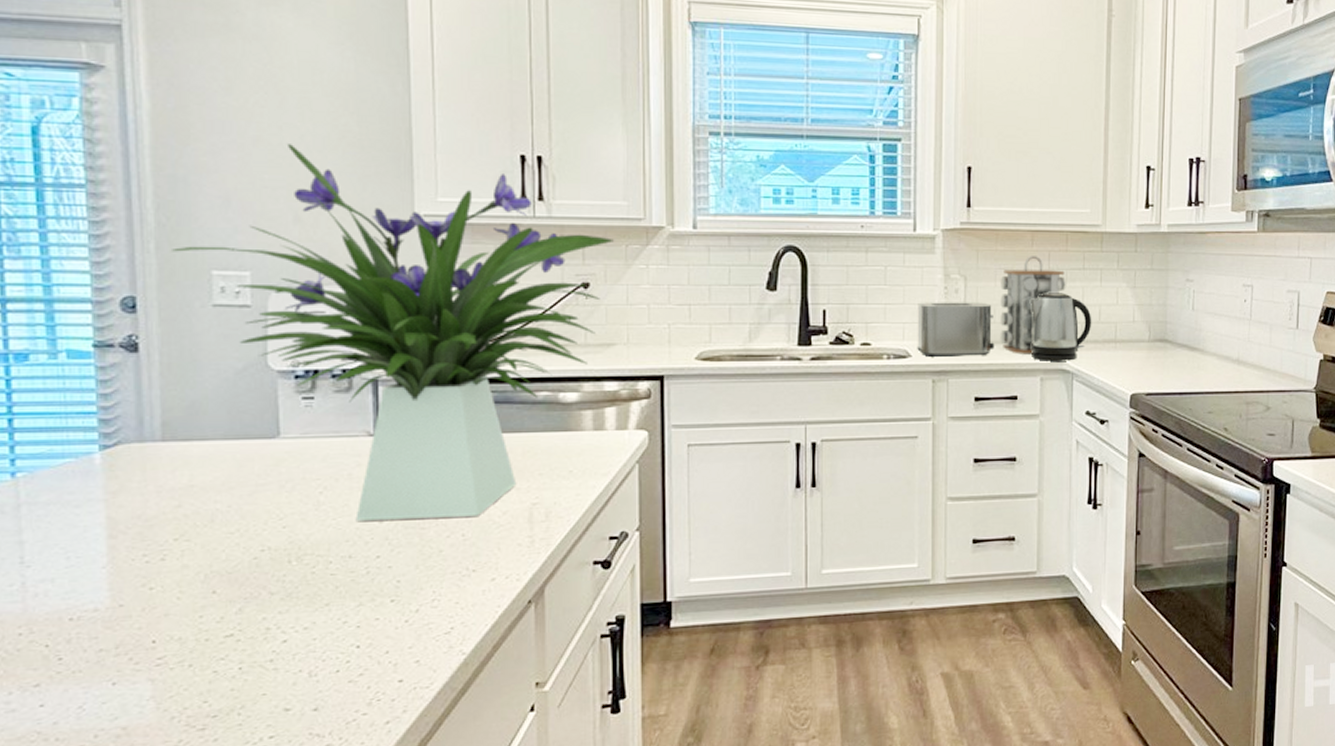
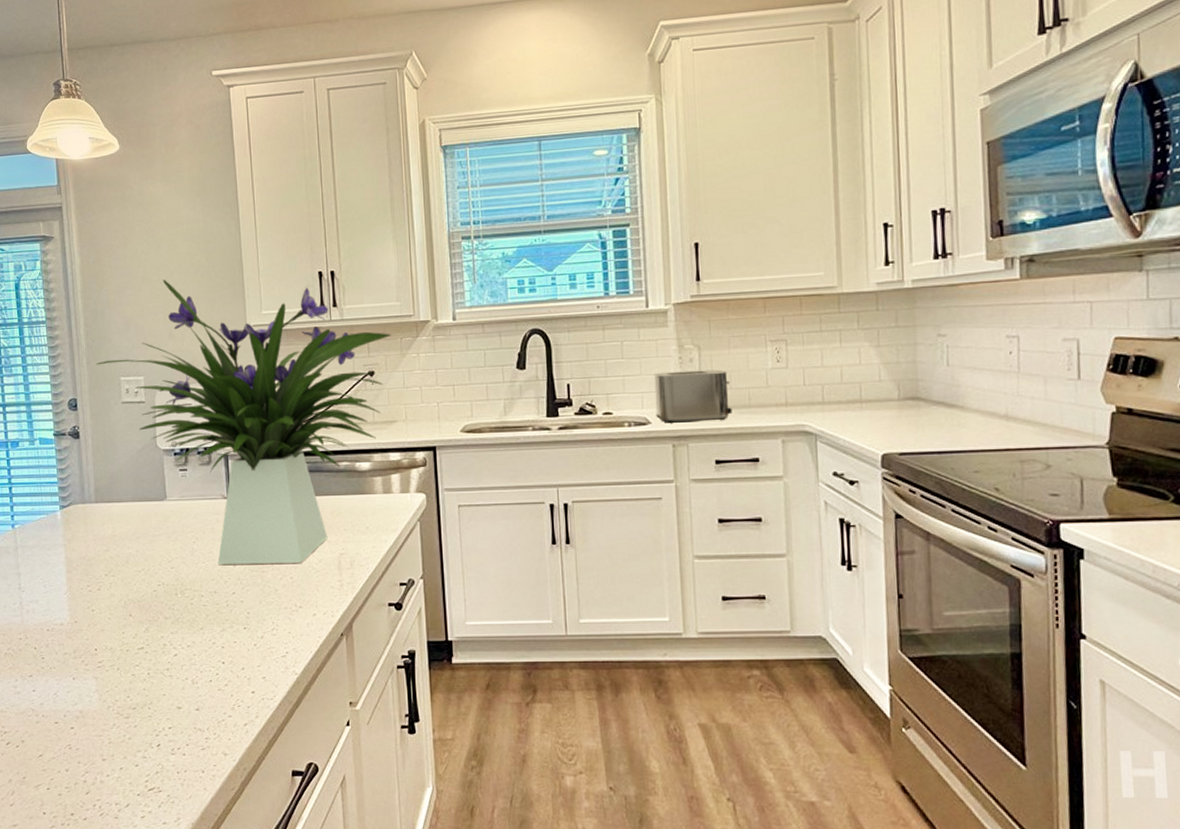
spice rack: present [1000,256,1066,355] -> none [734,322,803,418]
kettle: present [1031,293,1092,361] -> none [766,356,834,424]

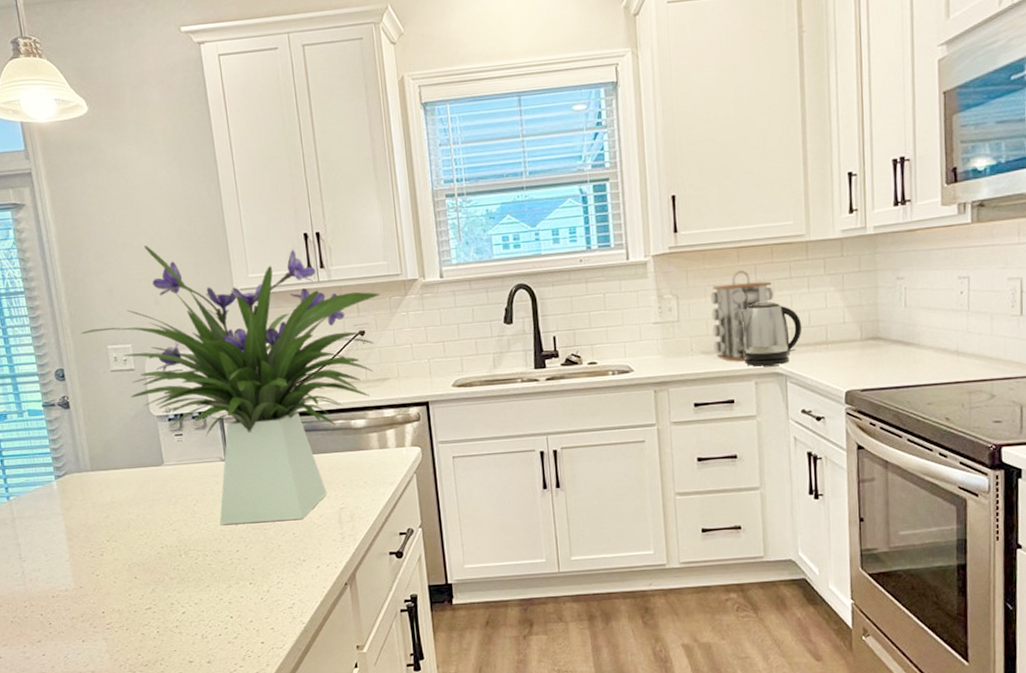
toaster: present [654,369,733,423] -> none [635,317,709,370]
spice rack: none [734,322,803,418] -> present [710,270,774,362]
kettle: none [766,356,834,424] -> present [740,302,802,367]

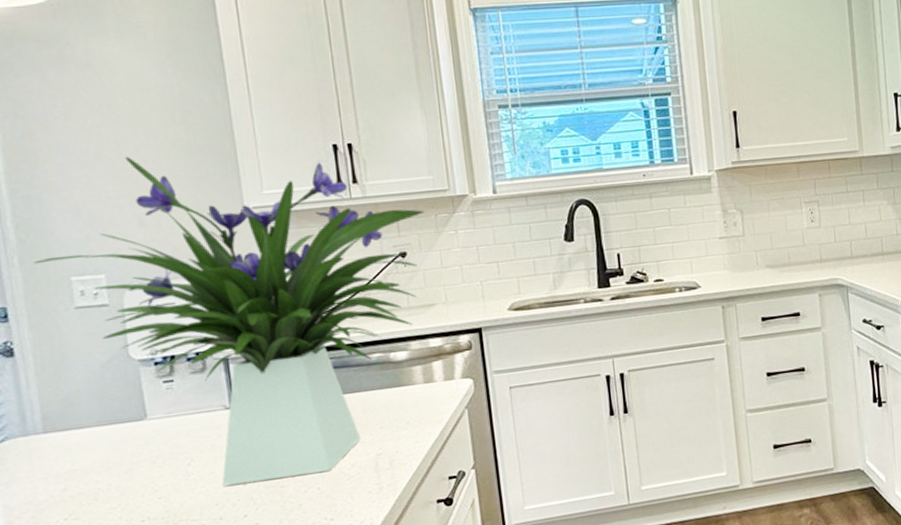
spice rack: present [710,270,774,362] -> none [773,185,833,275]
kettle: present [740,302,802,367] -> none [802,215,860,279]

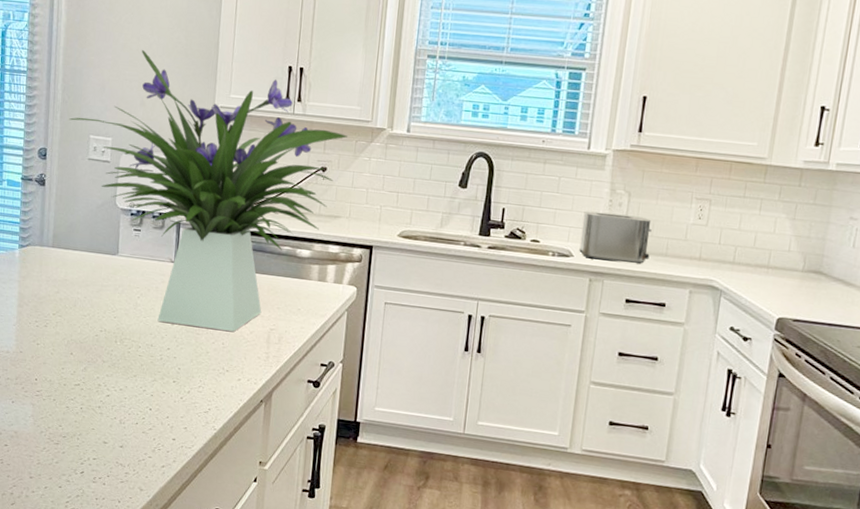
toaster: none [701,231,775,286] -> present [579,210,652,265]

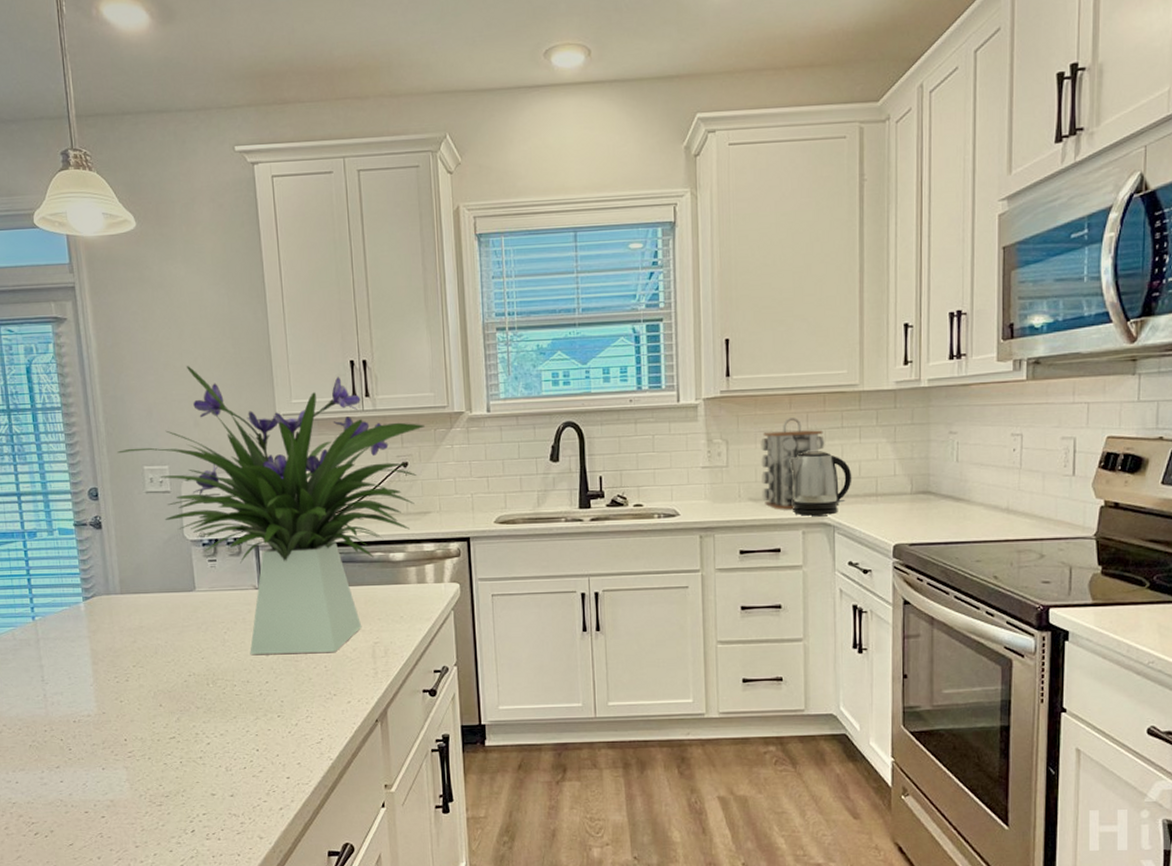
toaster: present [579,210,652,265] -> none [683,463,757,515]
spice rack: none [655,180,725,269] -> present [761,418,825,510]
kettle: none [683,215,747,280] -> present [790,451,852,516]

